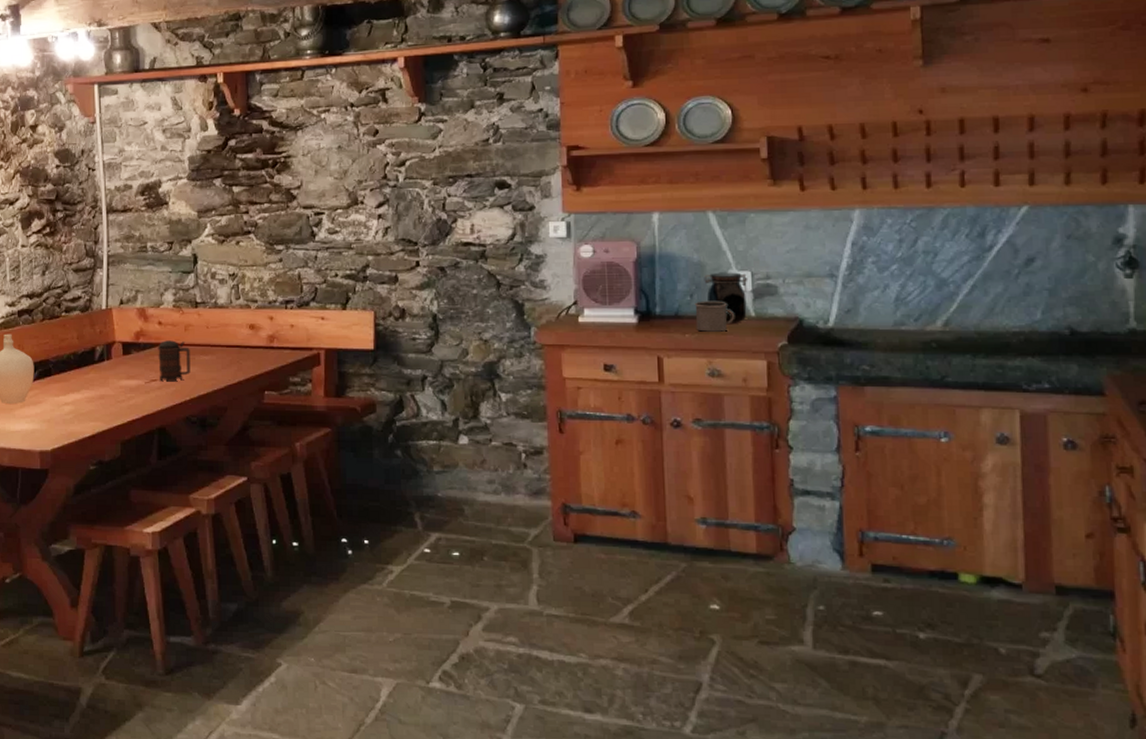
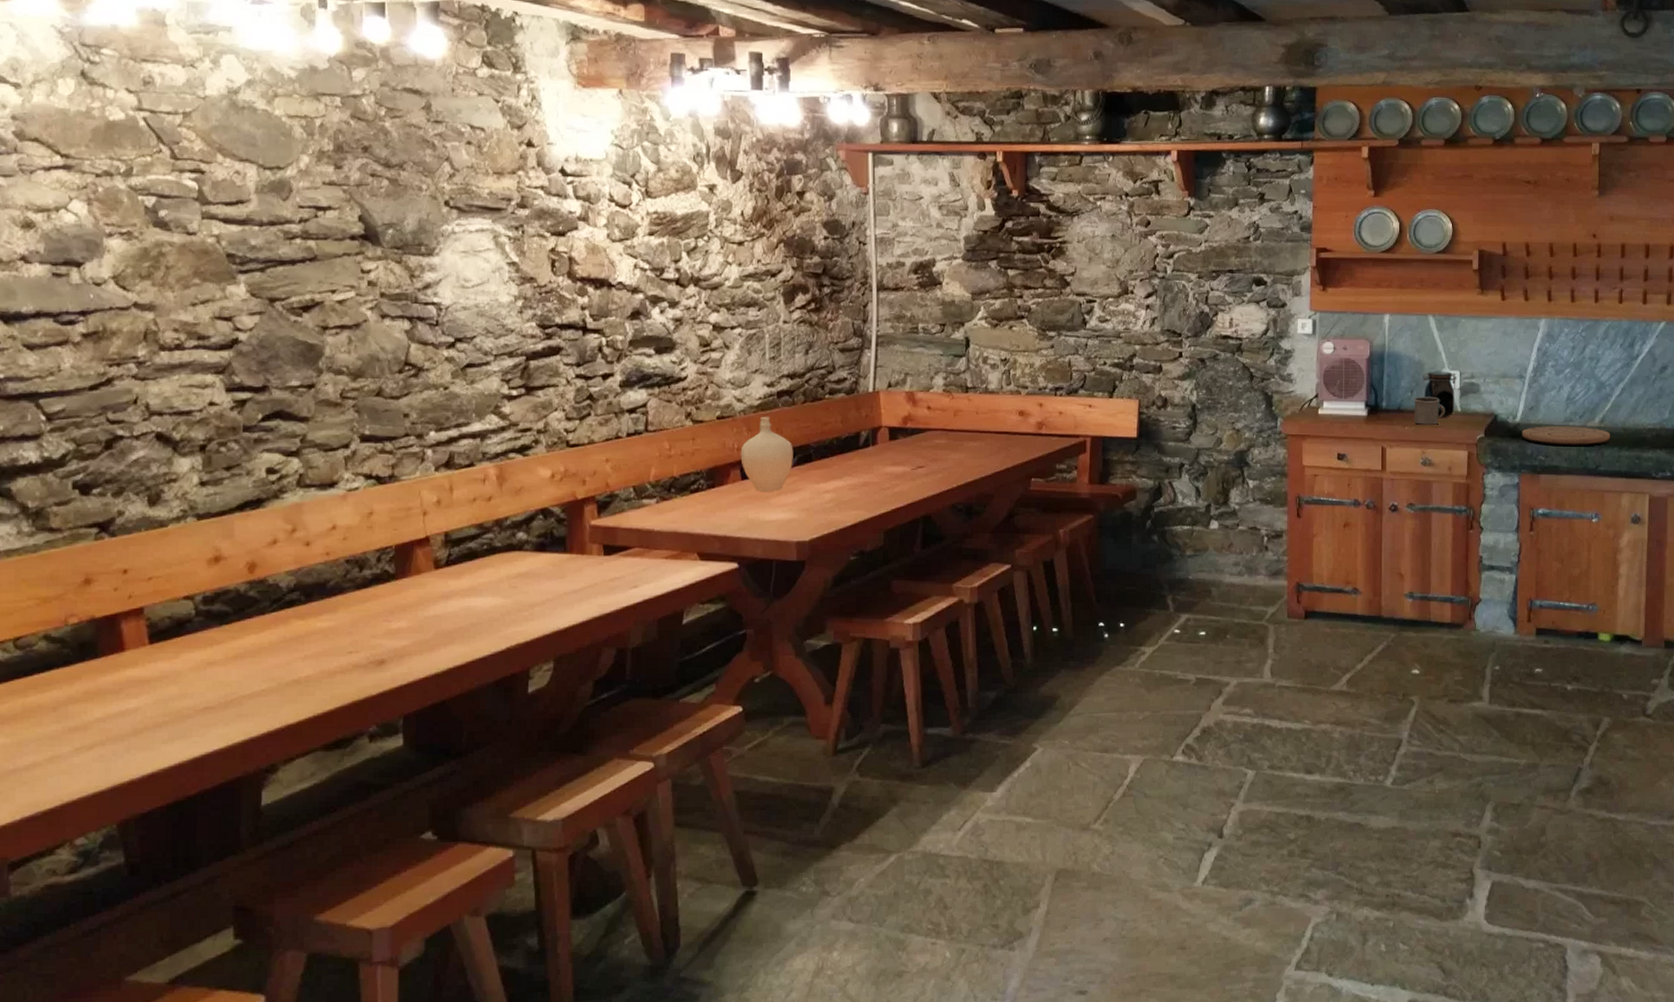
beer mug: present [158,340,190,382] -> none [926,426,959,469]
cutting board: none [836,331,959,355] -> present [1521,426,1610,447]

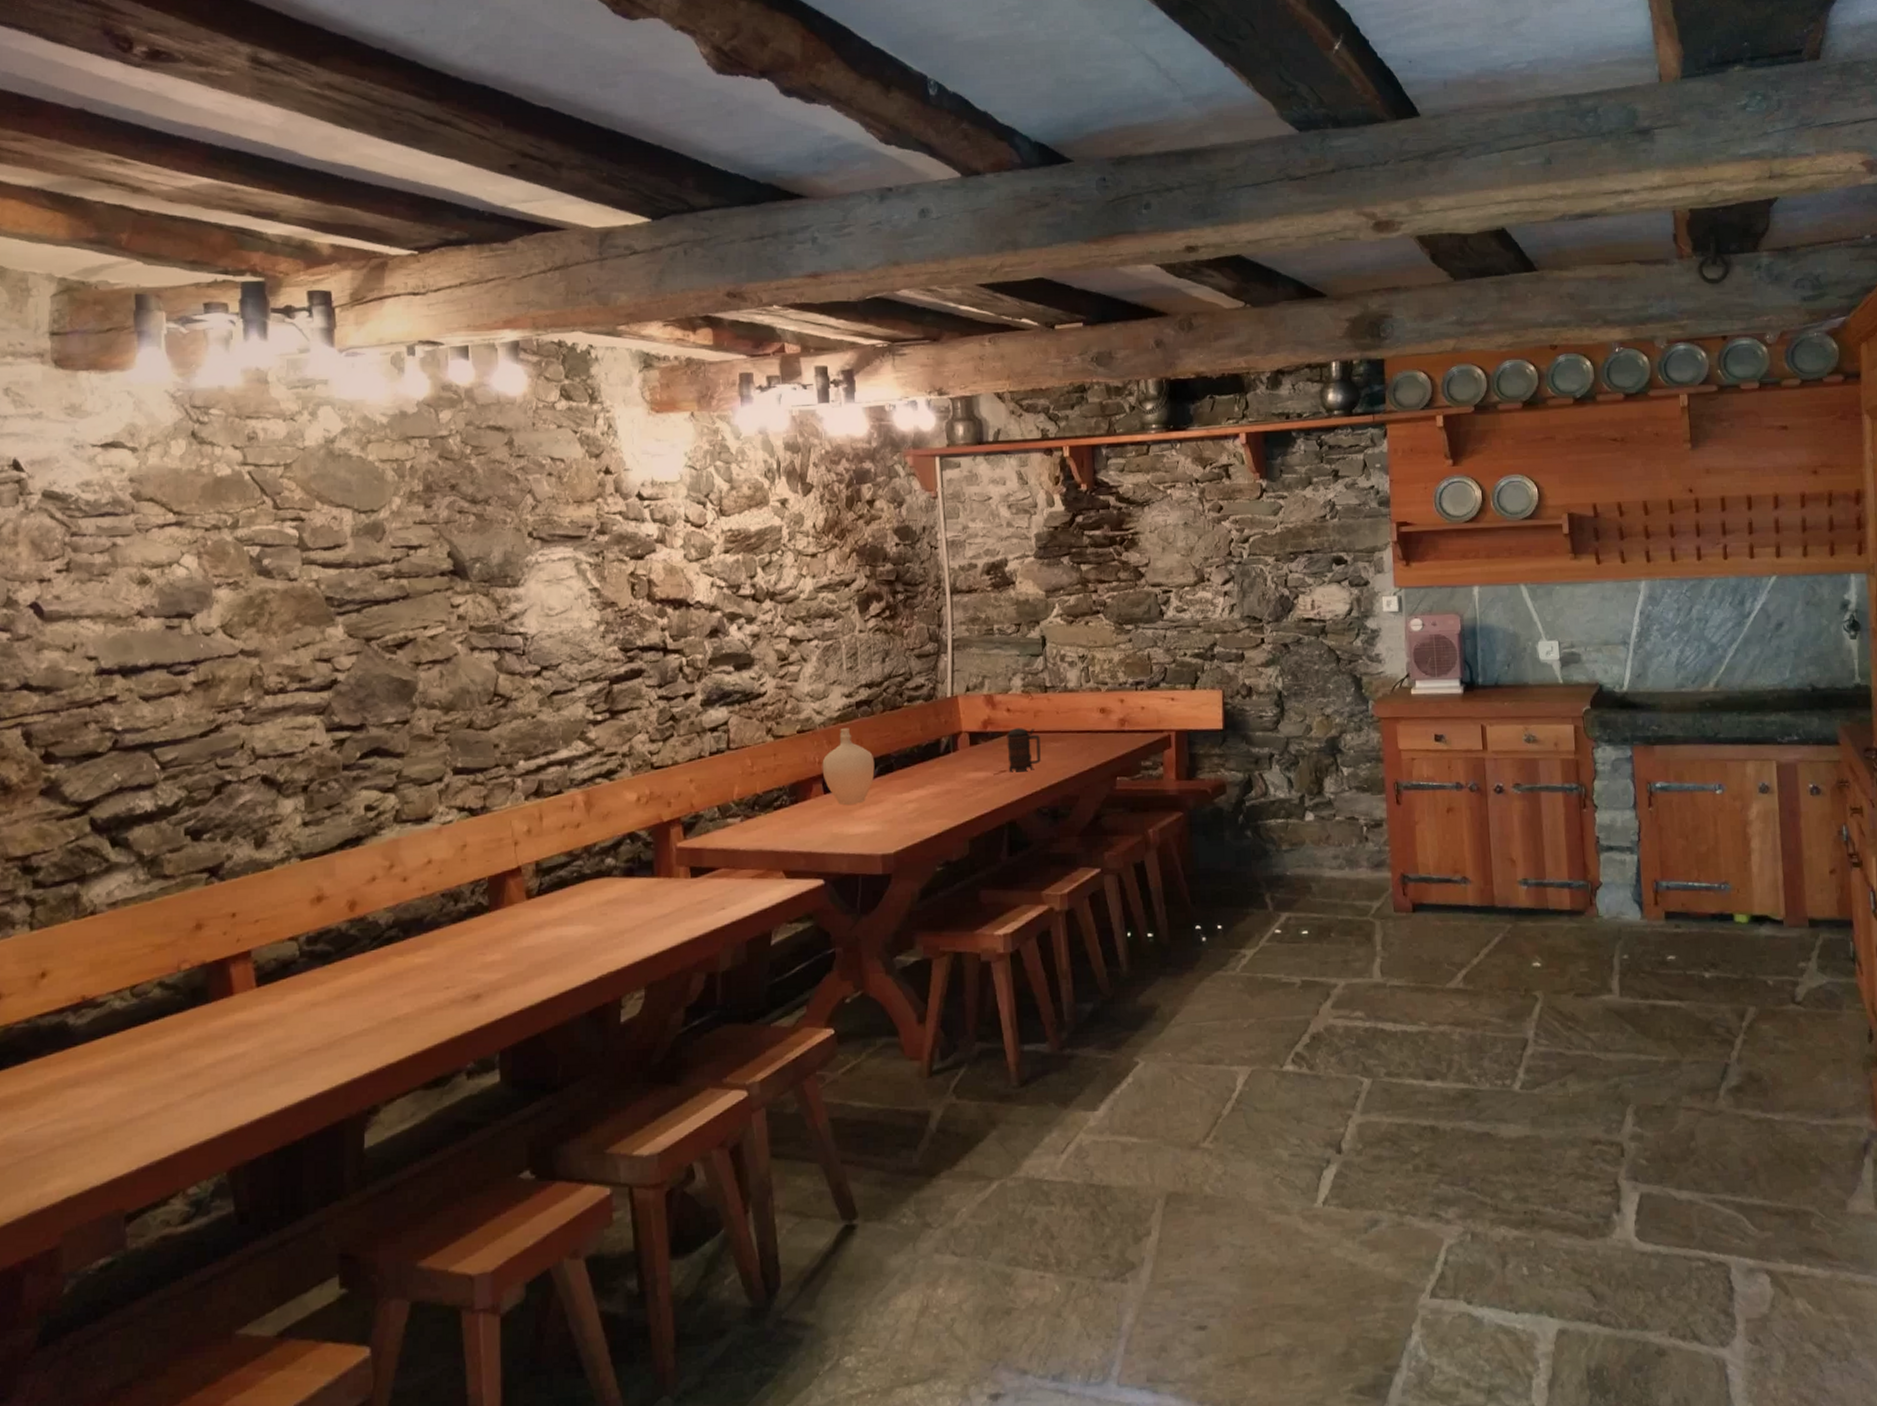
beer mug: none [926,426,959,469] -> present [1007,728,1041,772]
mug: present [1414,396,1445,426] -> none [1511,669,1546,701]
jar: present [1422,371,1457,418] -> none [1518,641,1556,691]
cutting board: present [1521,426,1610,447] -> none [1630,692,1728,715]

